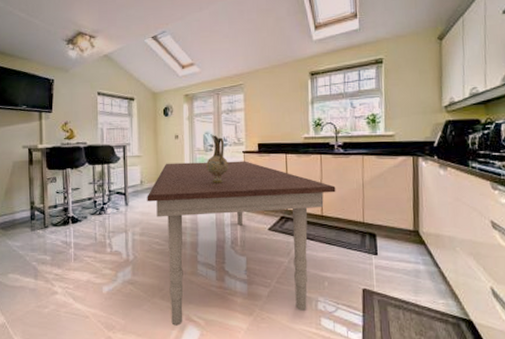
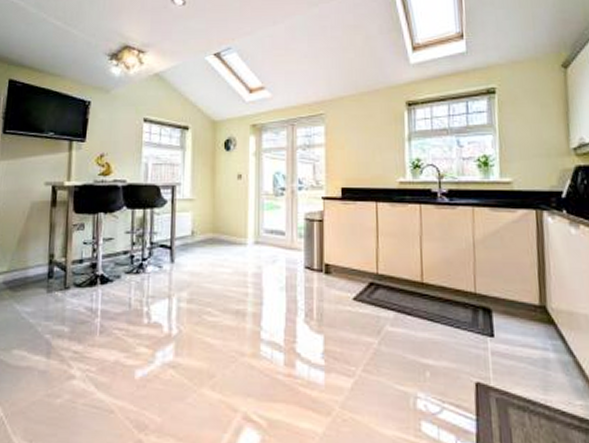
dining table: present [147,161,336,326] -> none [198,209,440,427]
ceramic jug: present [206,135,228,183] -> none [276,176,304,237]

